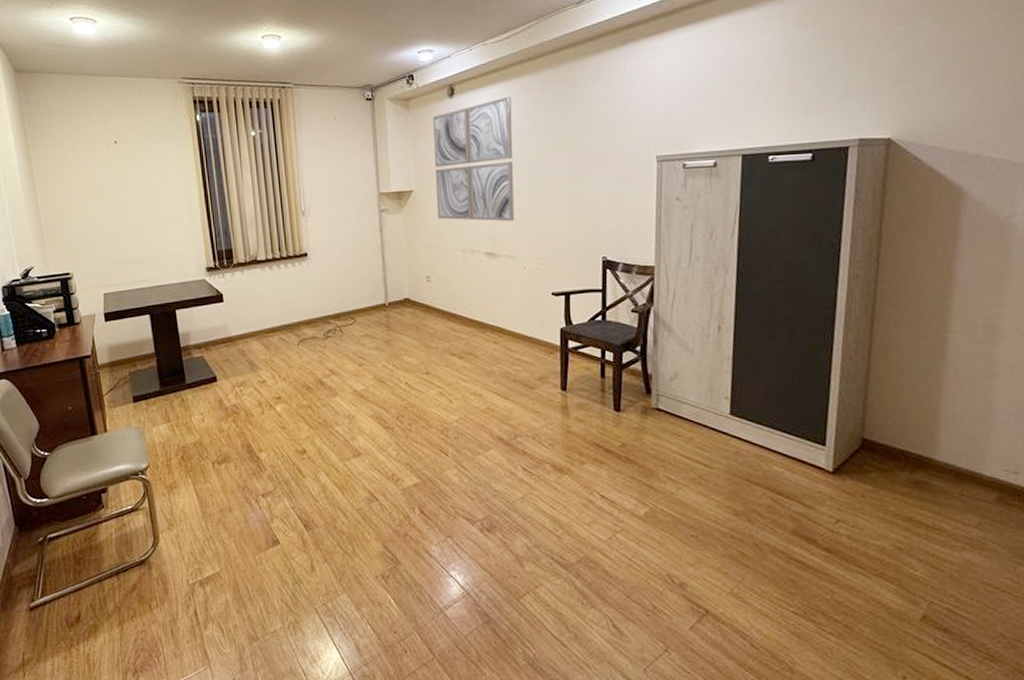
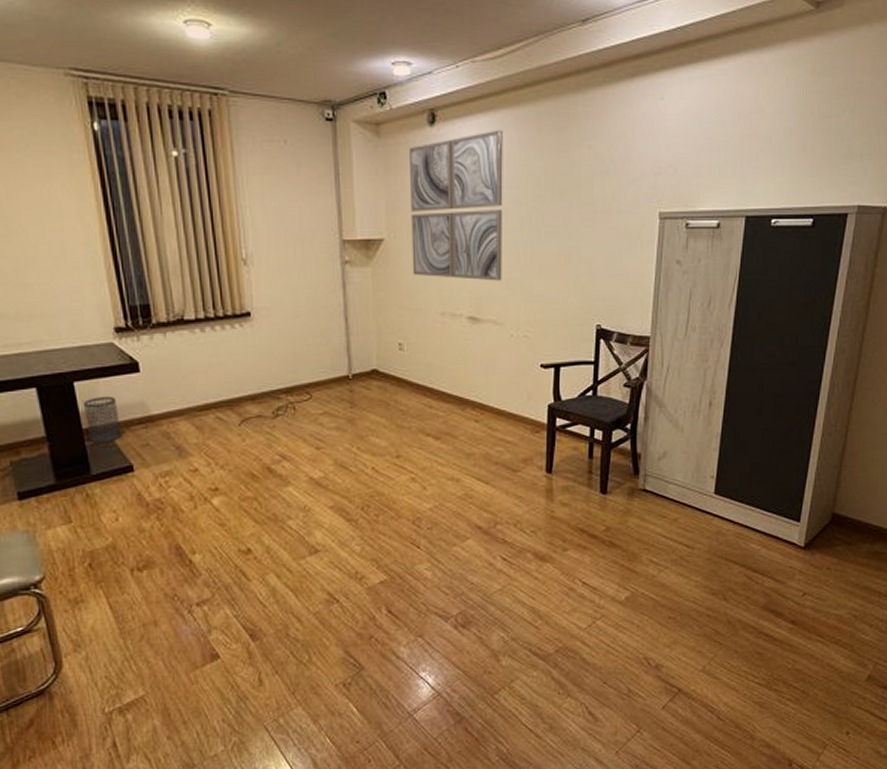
wastebasket: none [182,322,209,358] -> present [84,397,121,443]

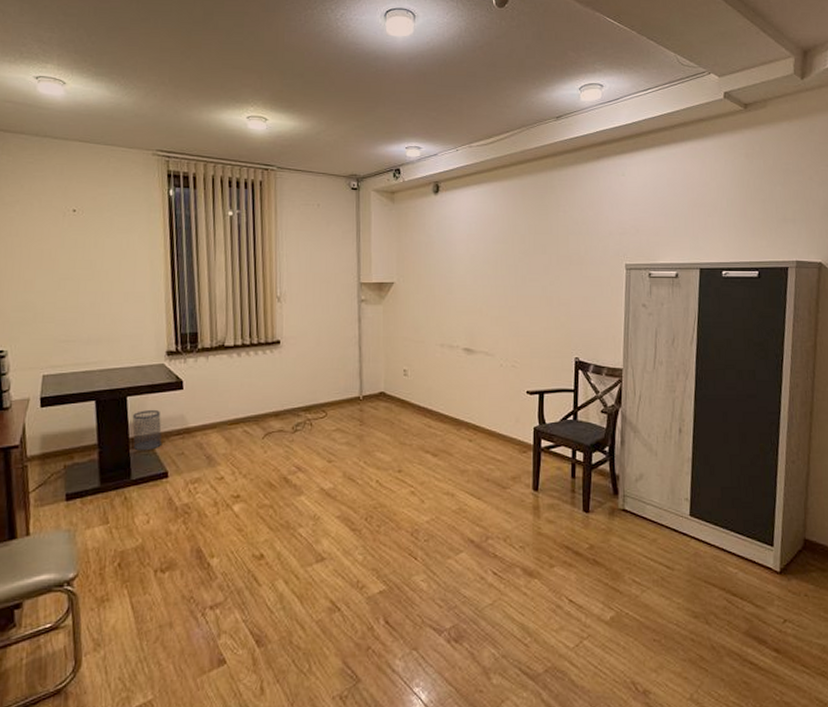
wall art: present [410,129,503,281] -> none [417,197,494,319]

